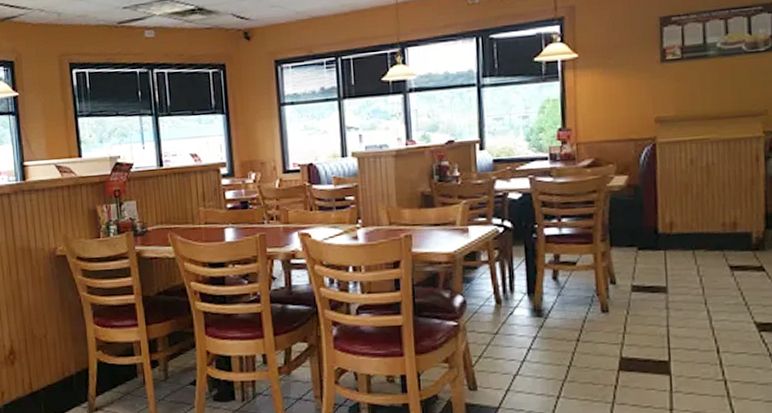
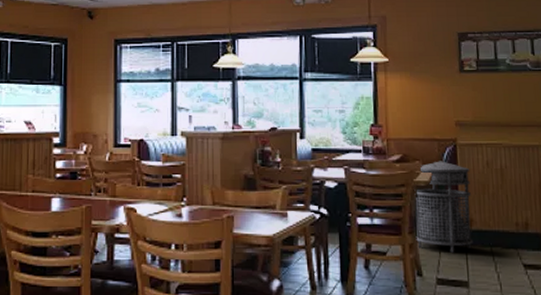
trash can: none [607,162,673,258] -> present [414,161,473,253]

